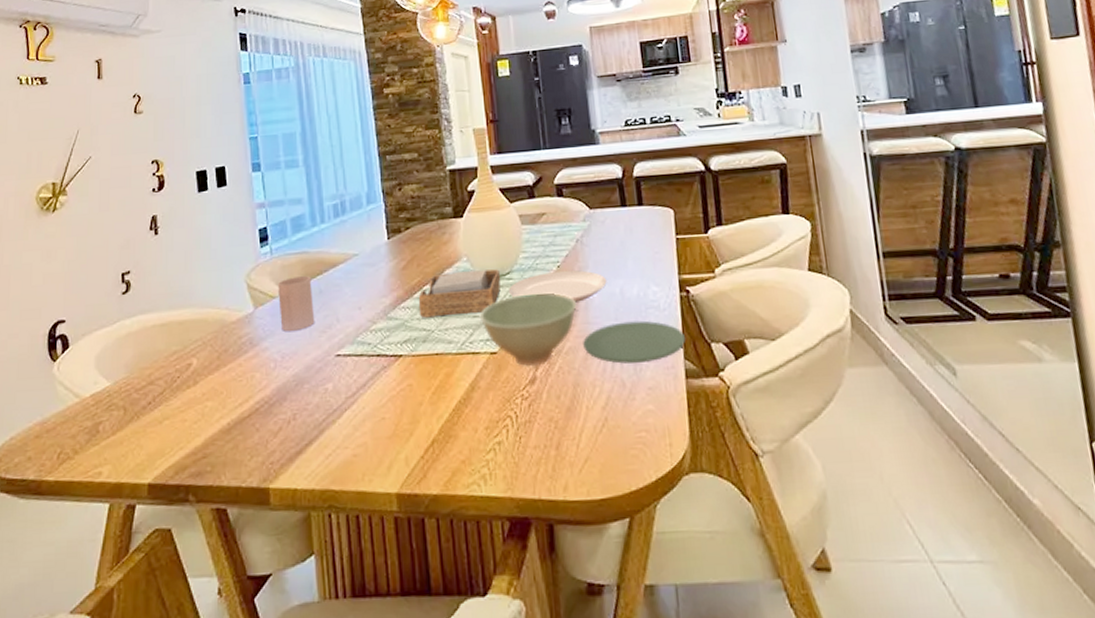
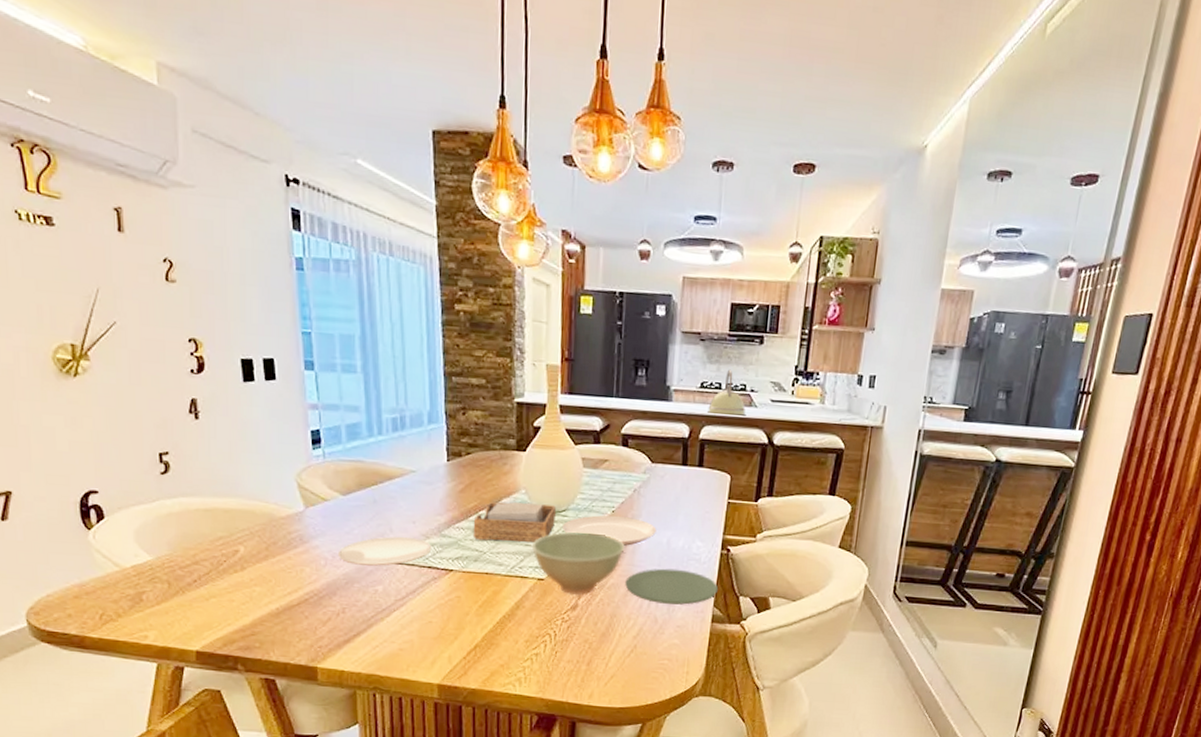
cup: present [278,276,315,333] -> none [330,483,368,535]
plate: none [286,325,380,363] -> present [337,536,432,566]
kettle: none [636,103,676,151] -> present [708,369,746,417]

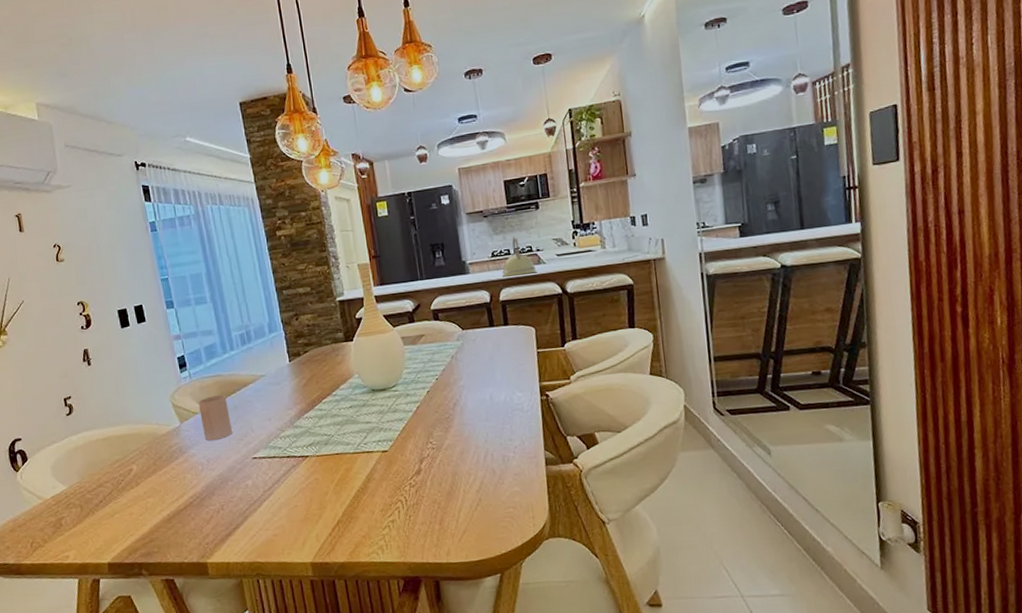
cup: none [330,483,368,535] -> present [198,395,233,441]
plate: present [337,536,432,566] -> none [211,433,288,465]
napkin holder: present [472,502,557,543] -> none [318,383,389,426]
bowl: present [531,531,625,596] -> none [371,401,454,461]
plate: present [563,515,657,546] -> none [395,381,479,408]
plate: present [625,568,719,605] -> none [459,420,546,456]

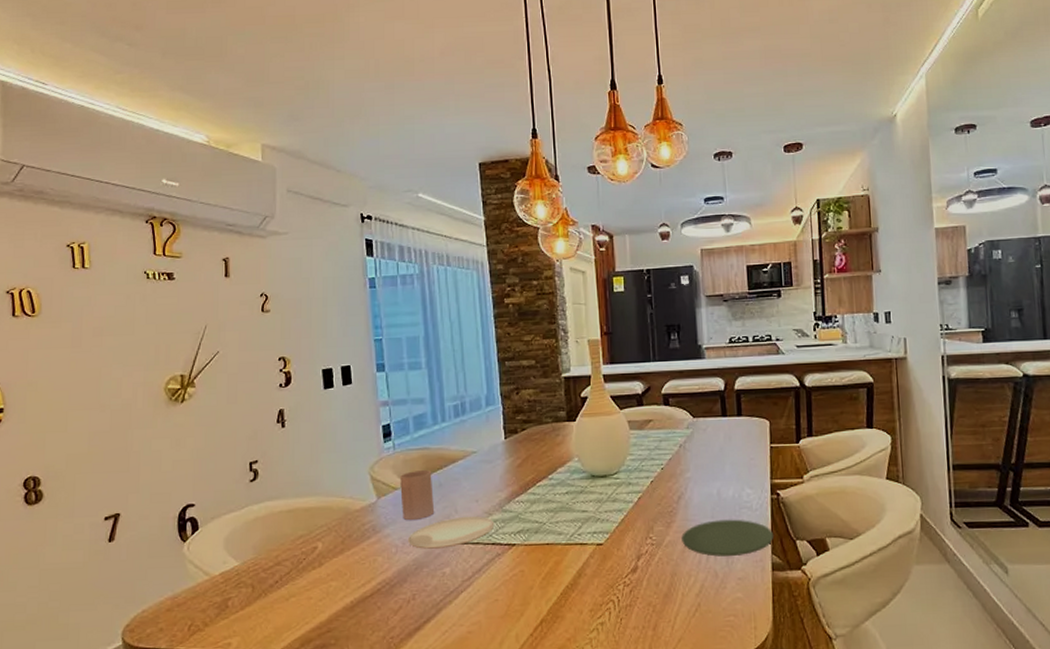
plate: none [211,433,288,465] -> present [407,516,495,549]
plate: none [459,420,546,456] -> present [681,519,774,557]
kettle: present [502,236,537,278] -> none [739,323,775,366]

